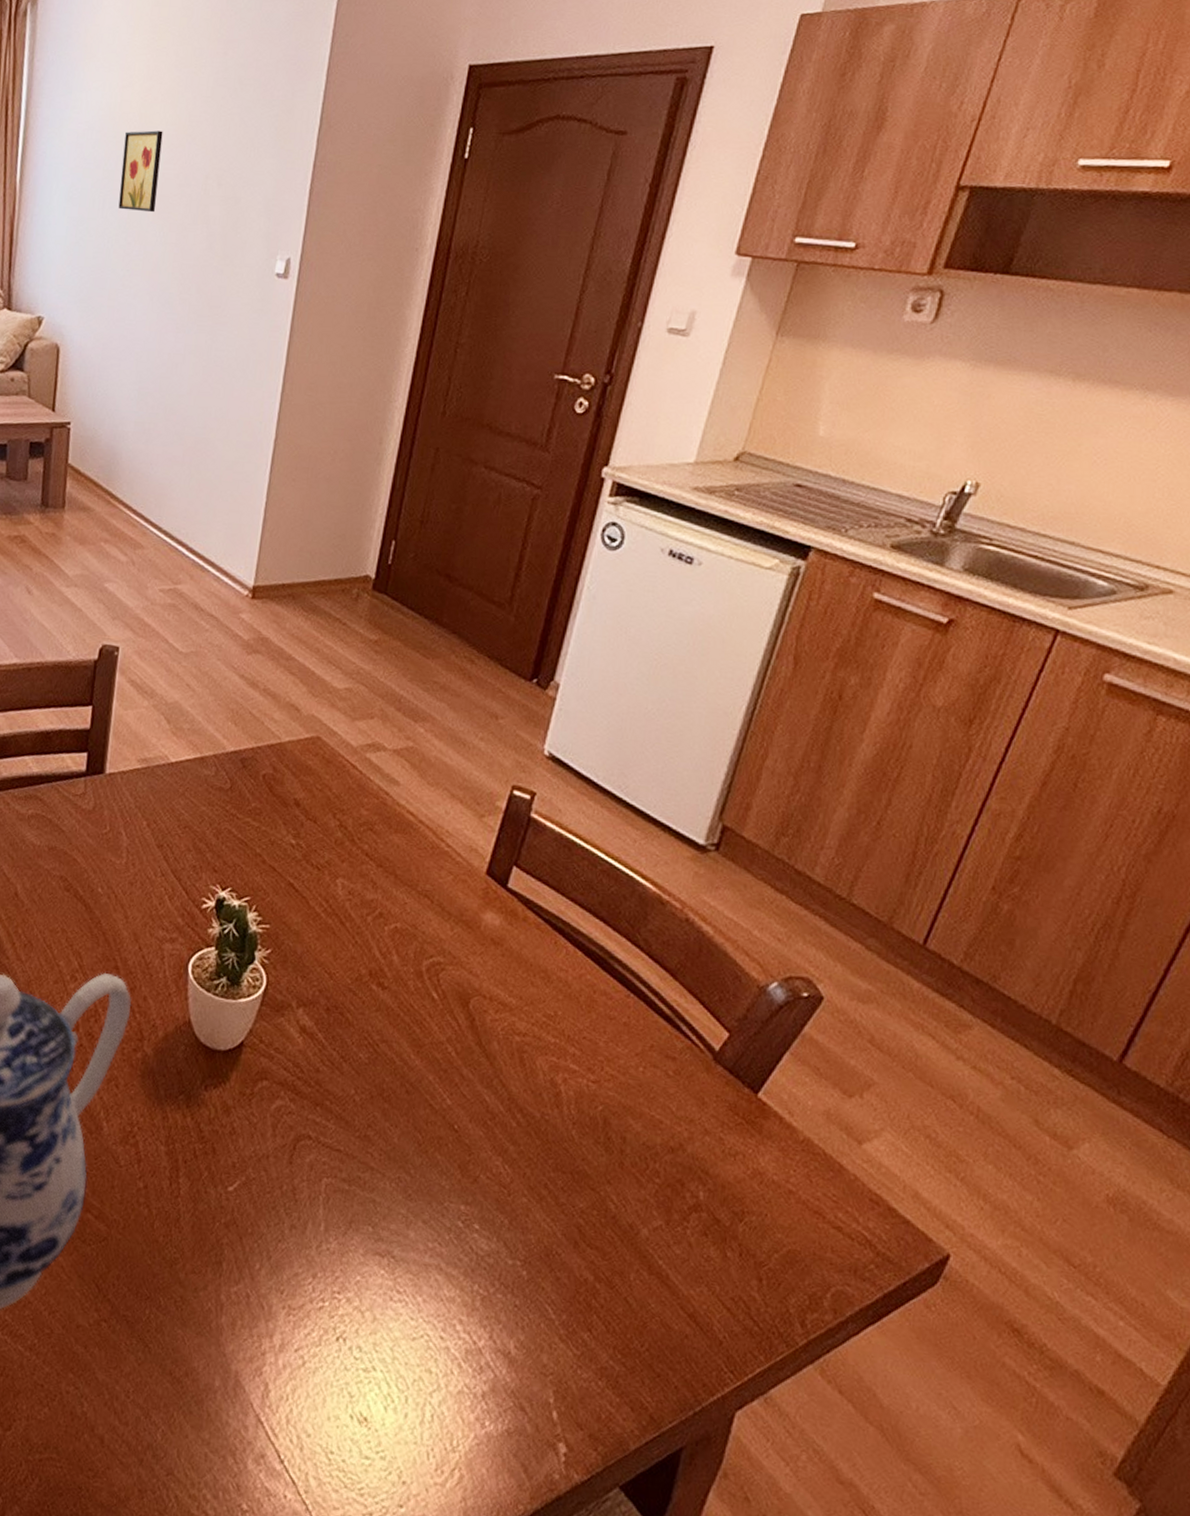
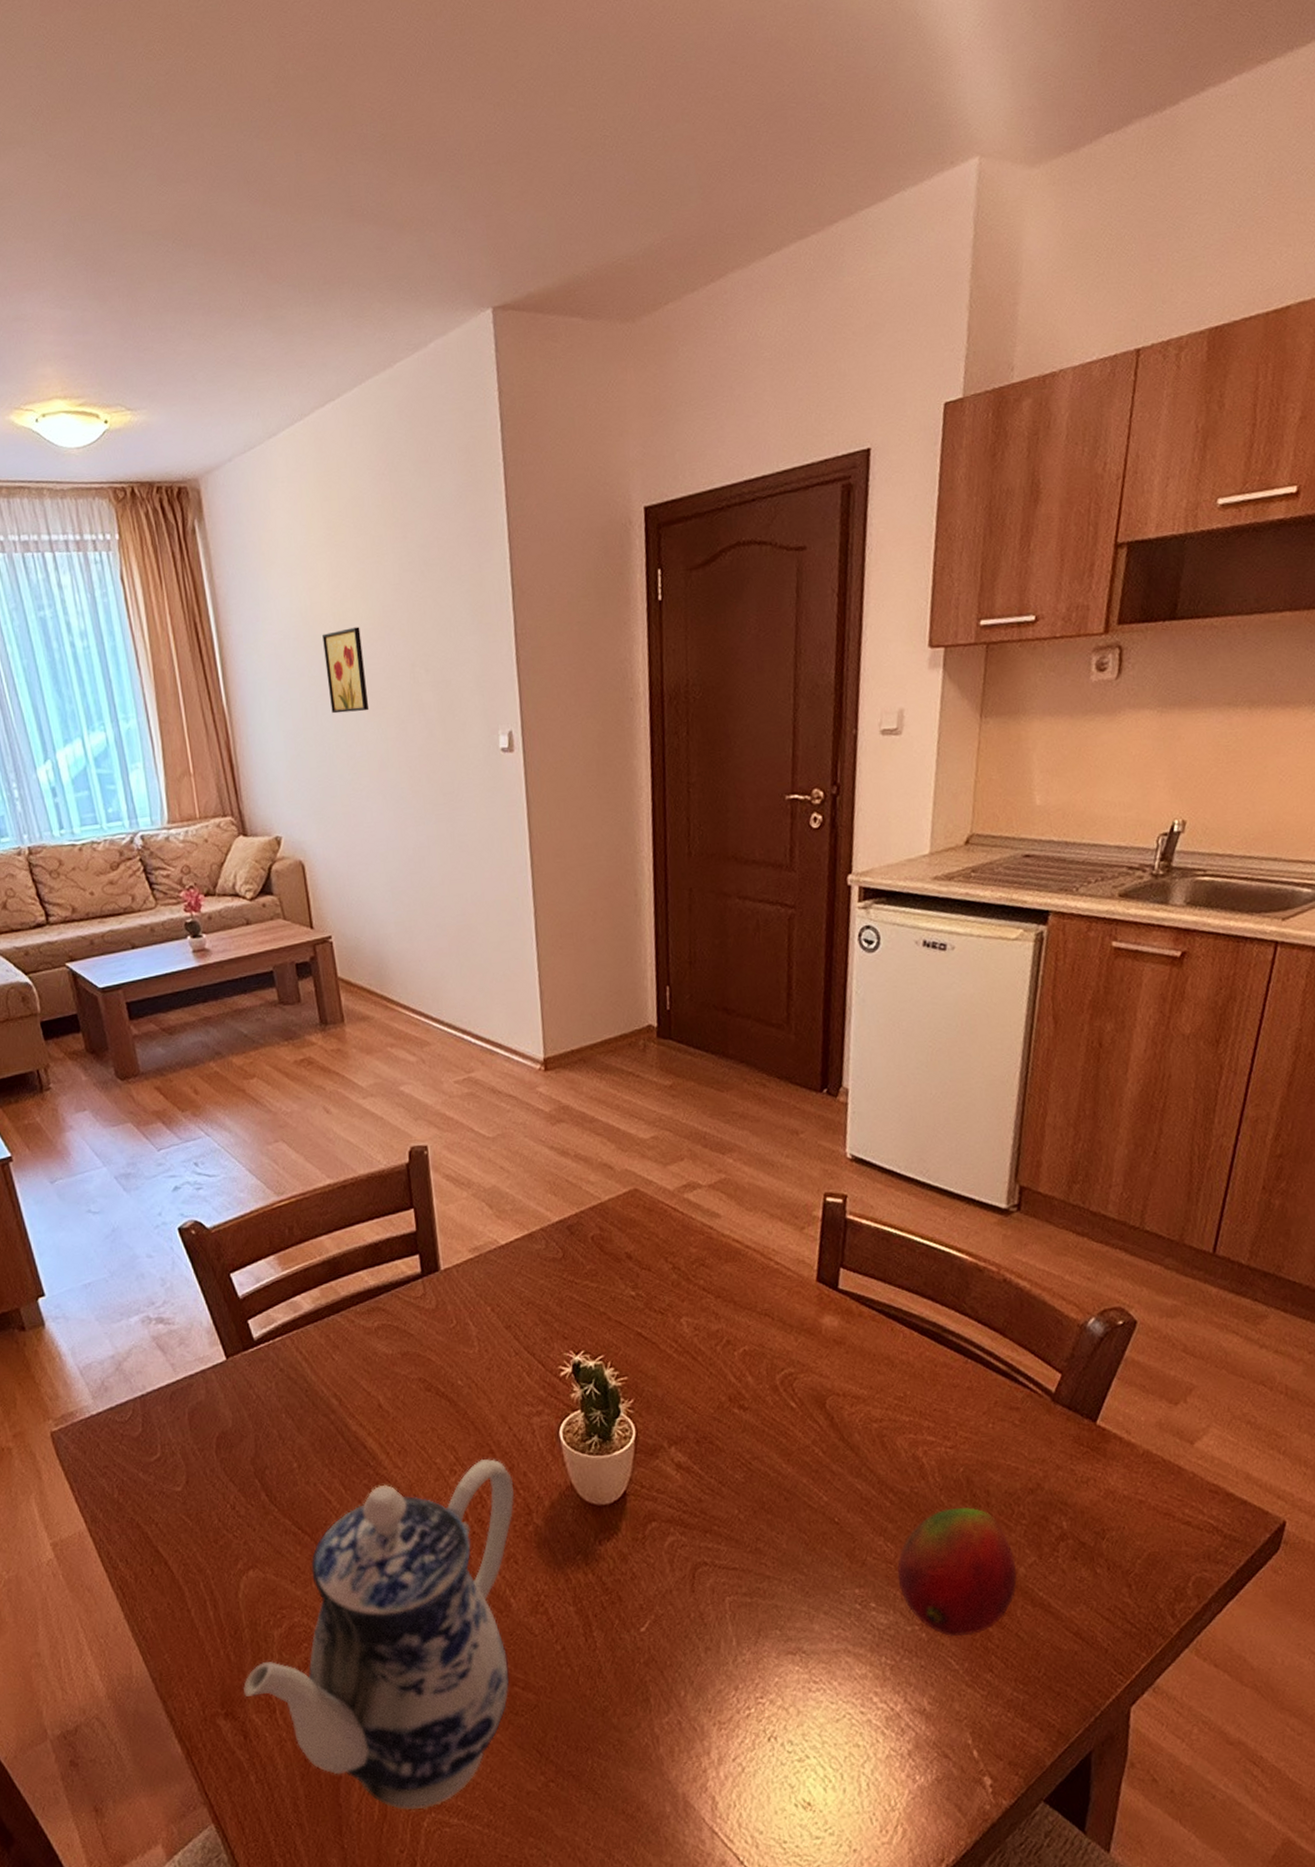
fruit: none [508,1145,640,1287] -> present [897,1507,1017,1637]

